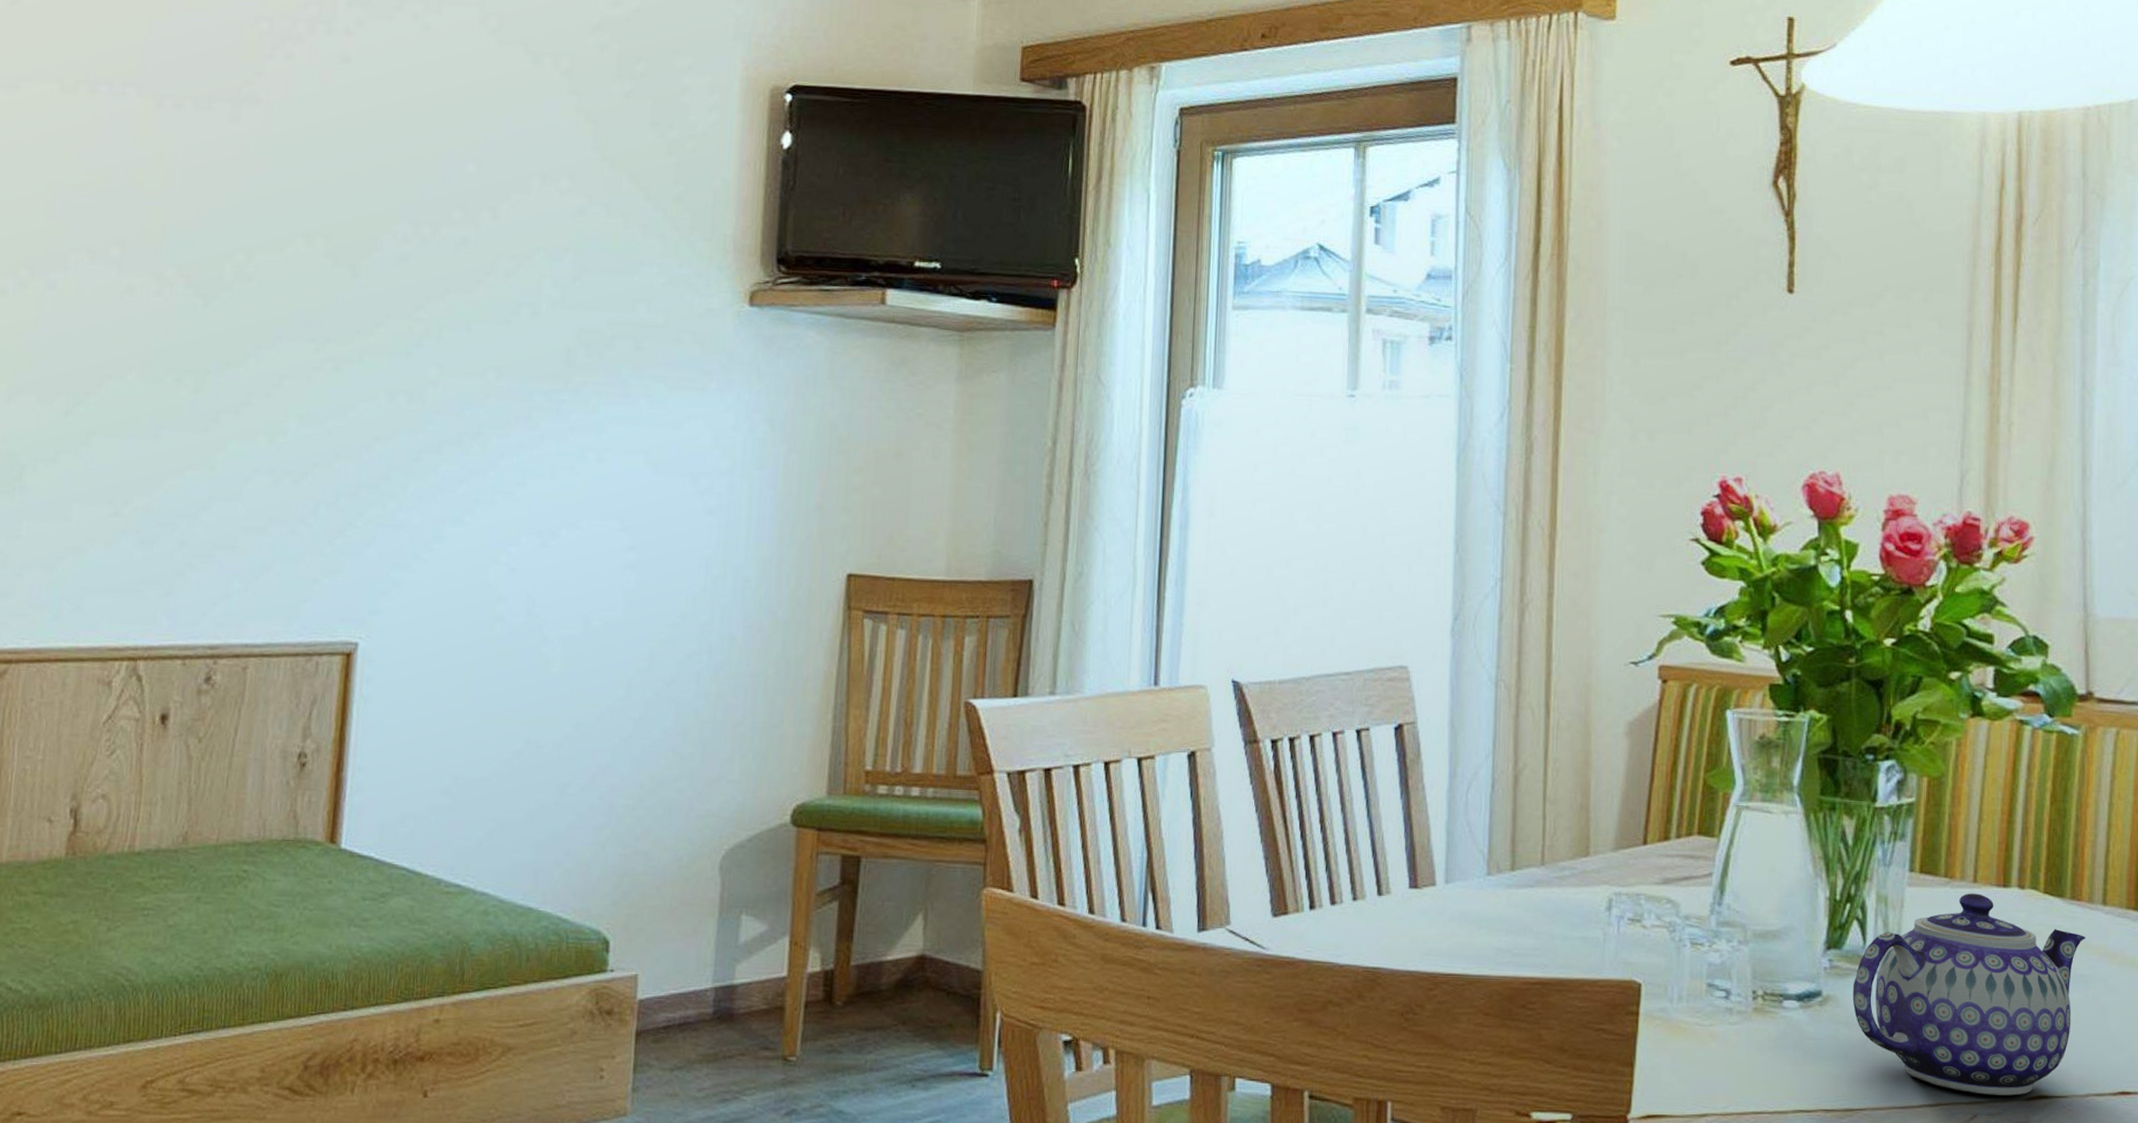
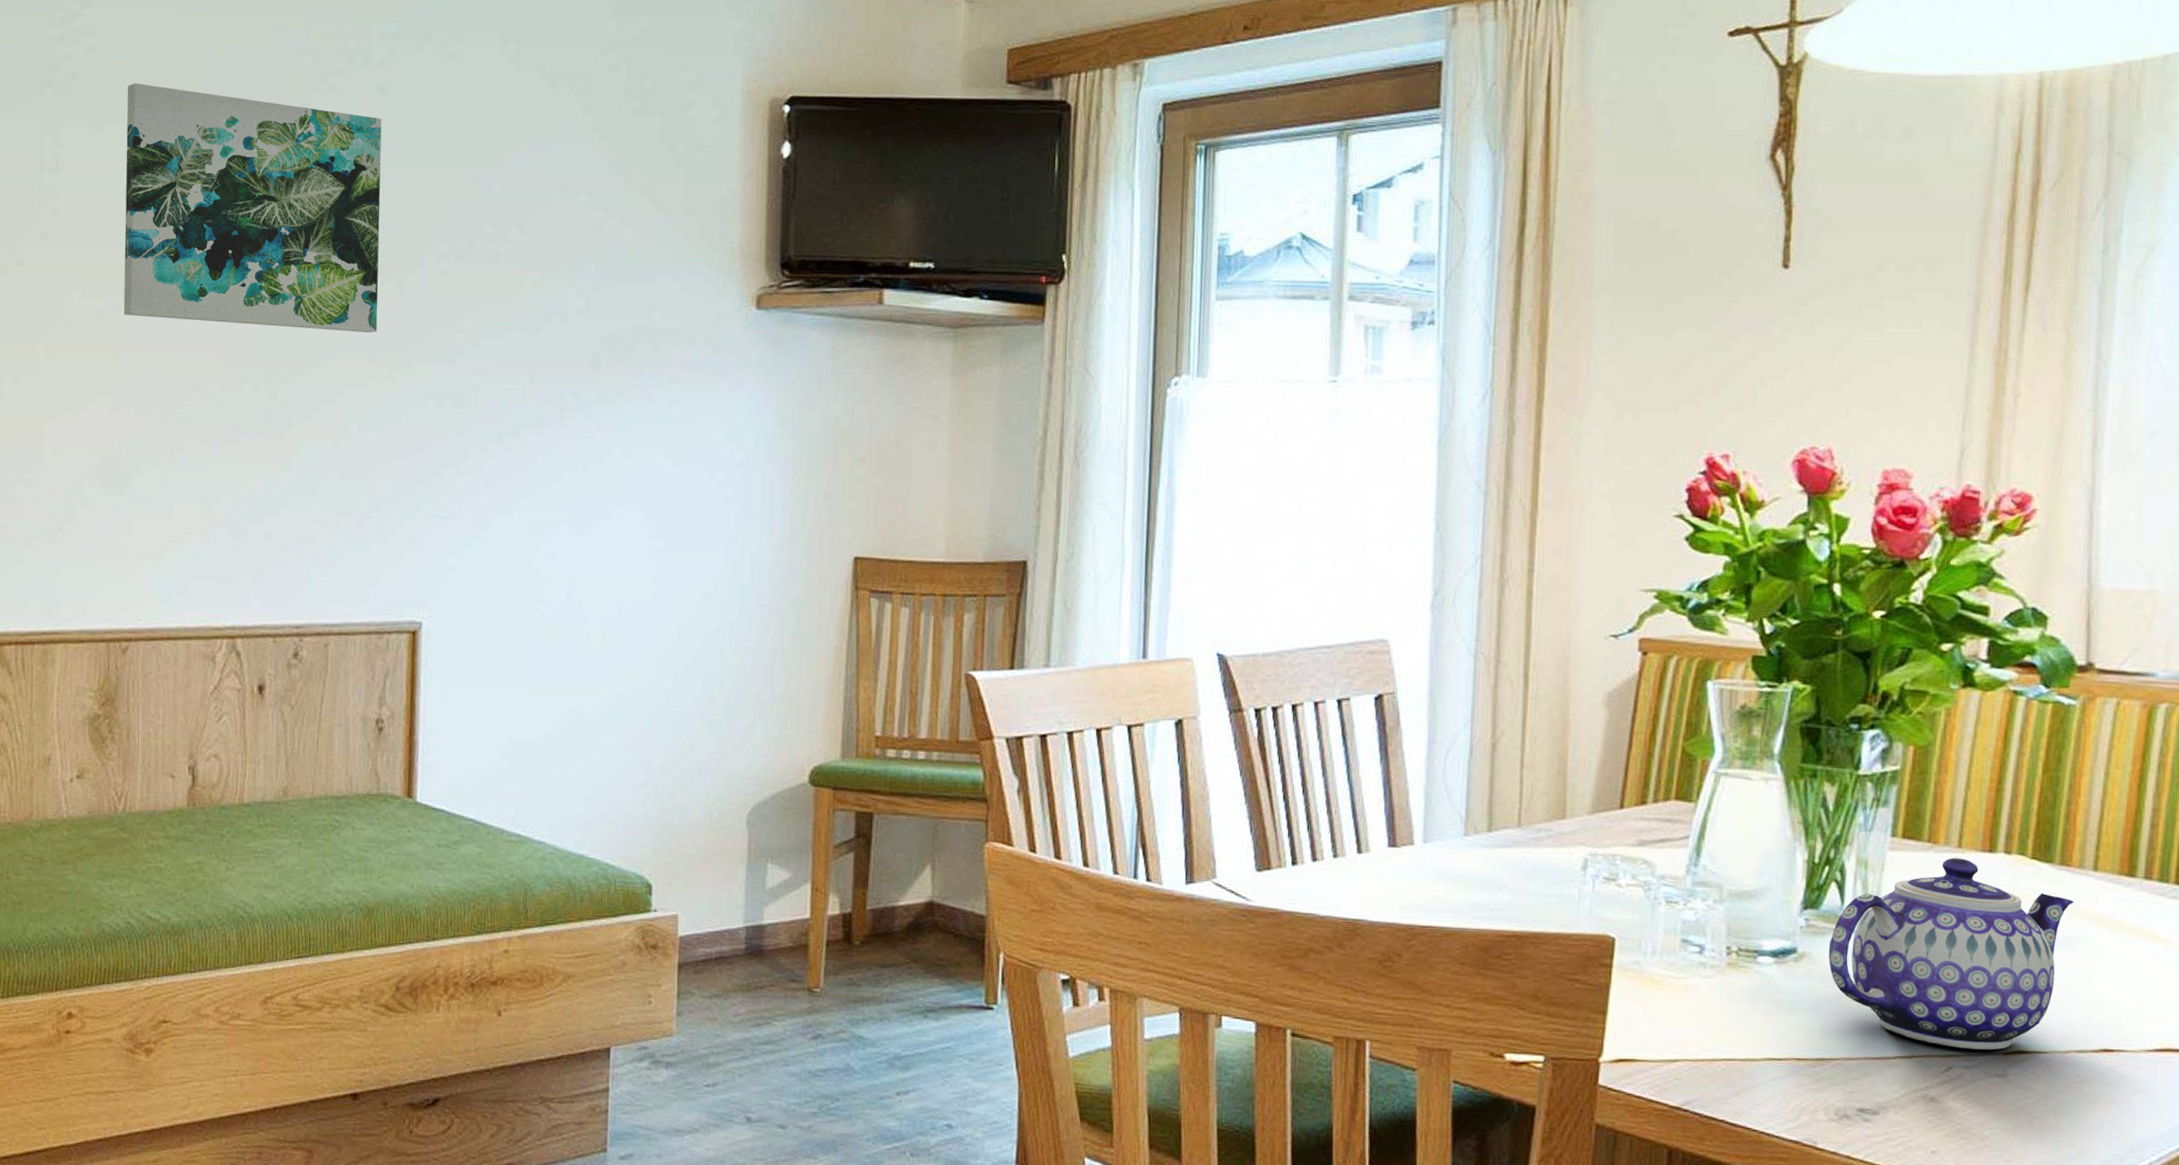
wall art: none [30,41,344,321] -> present [123,83,382,333]

